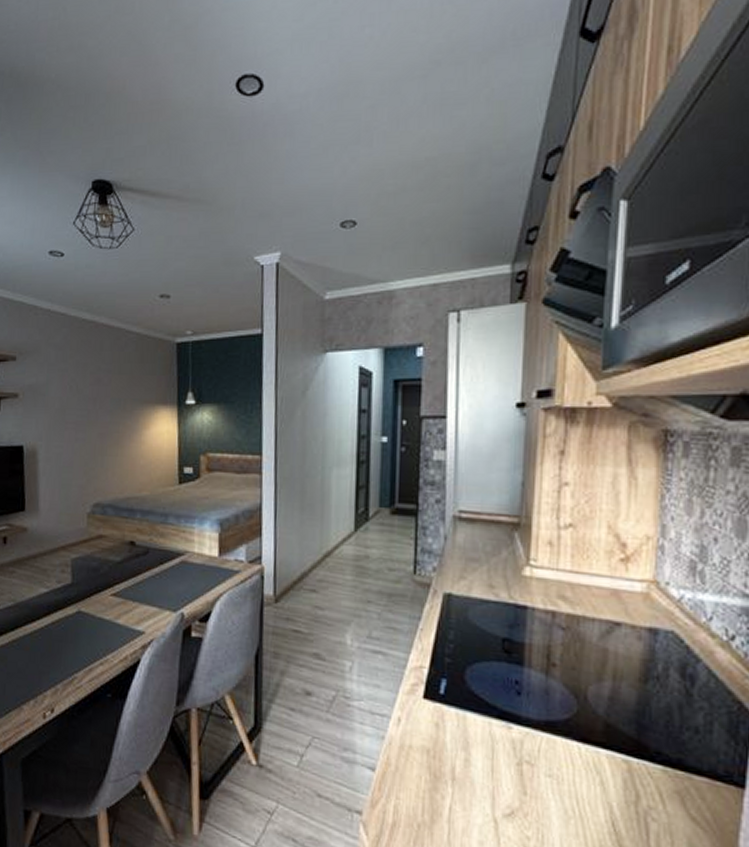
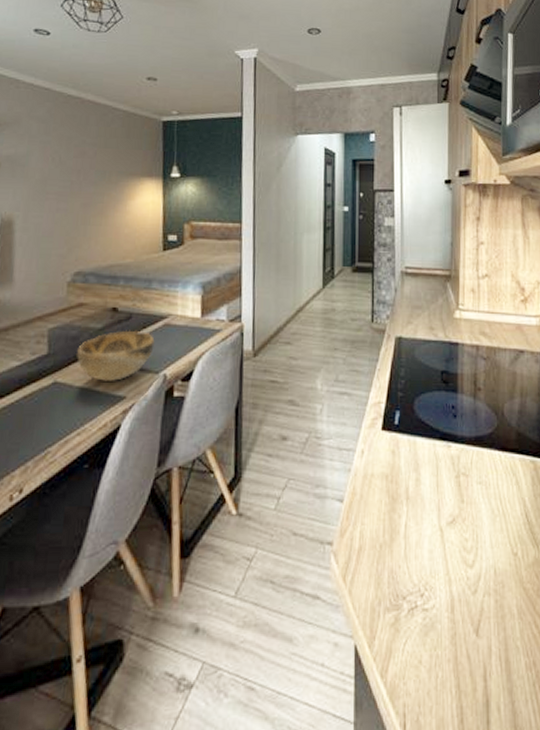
decorative bowl: none [98,565,172,615] -> present [77,330,155,381]

